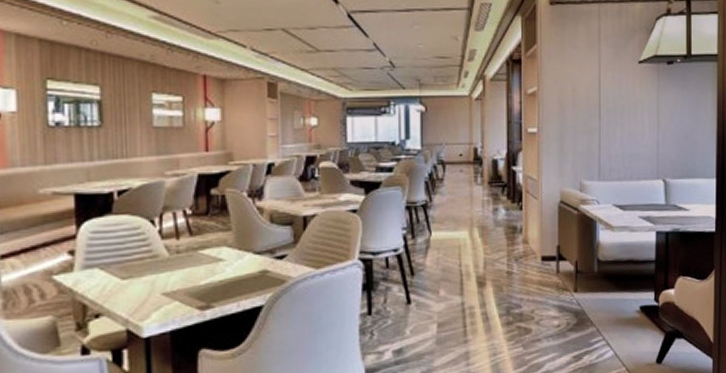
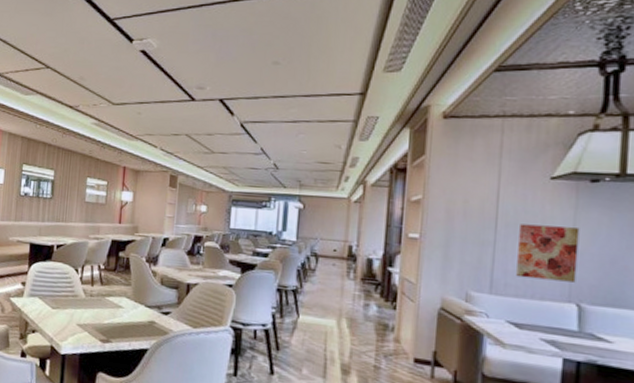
wall art: none [618,108,662,161] -> present [516,224,580,283]

